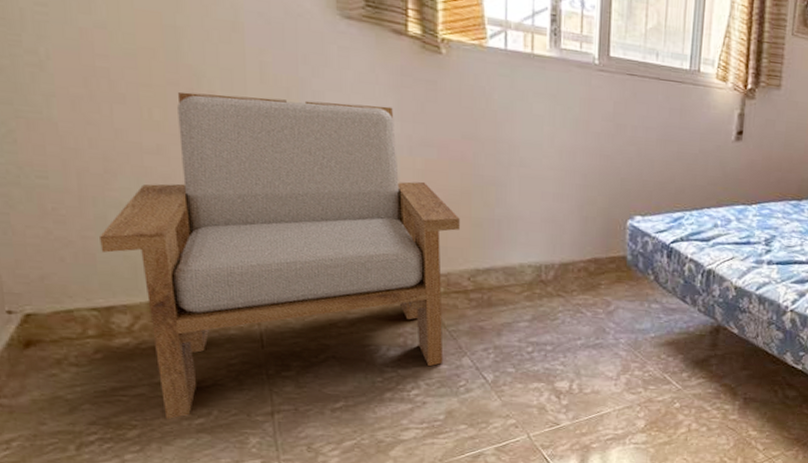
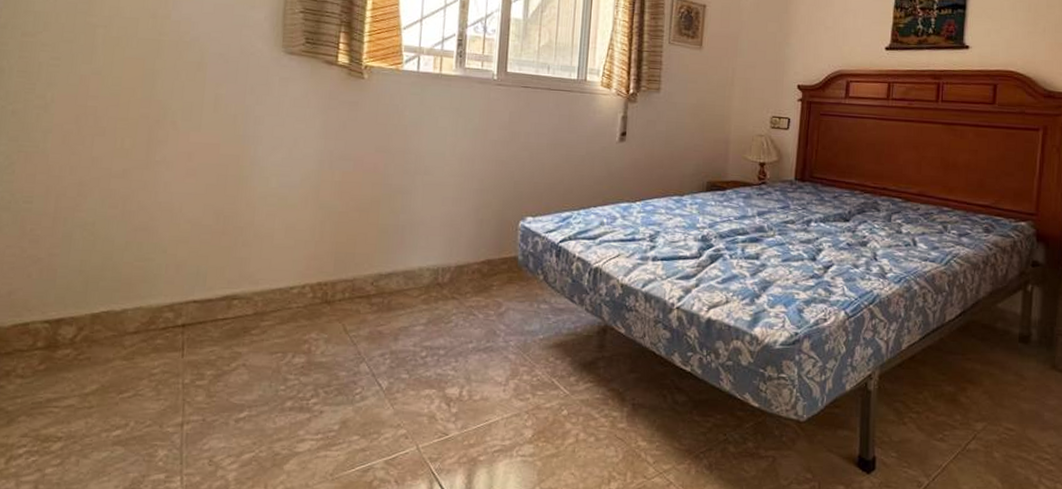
armchair: present [100,92,460,419] -> none [62,123,368,431]

